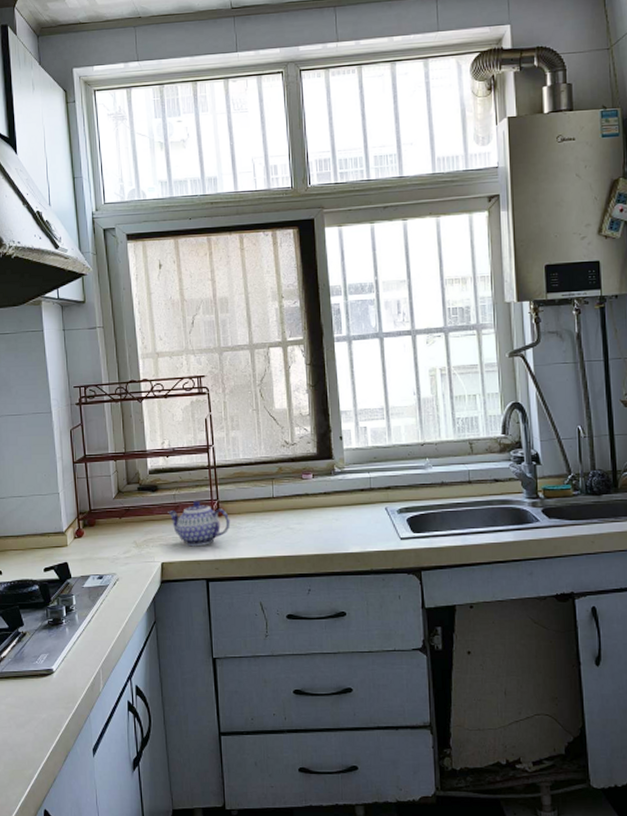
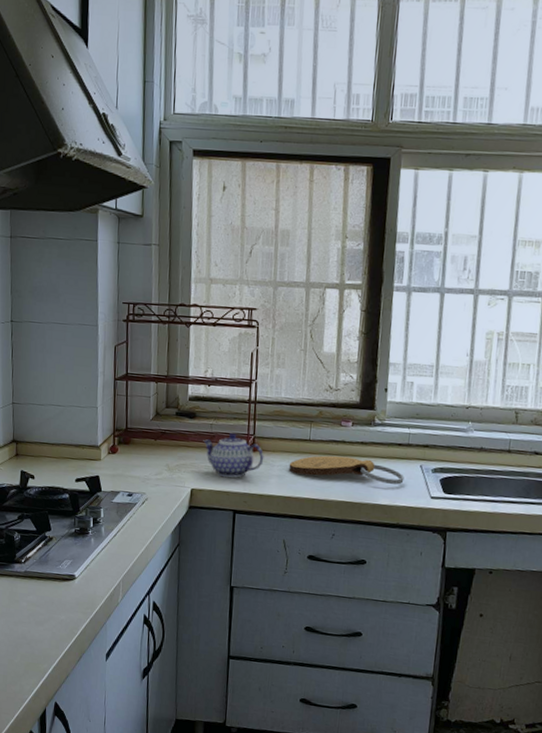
cutting board: none [256,509,371,533] -> present [289,455,404,485]

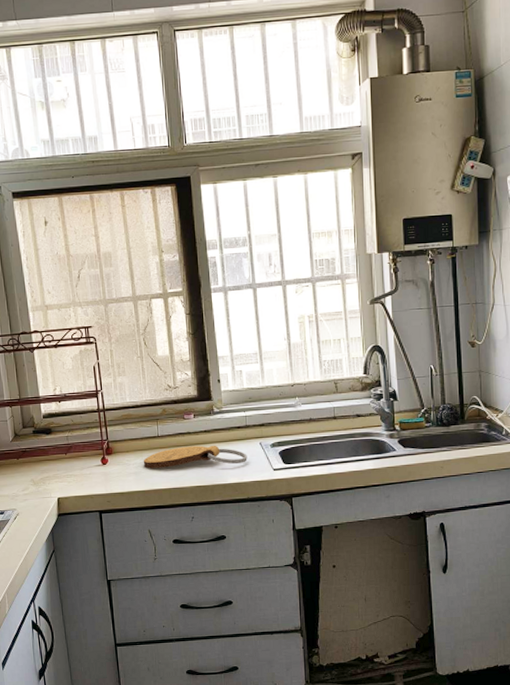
teapot: present [203,432,264,478] -> none [62,440,120,483]

